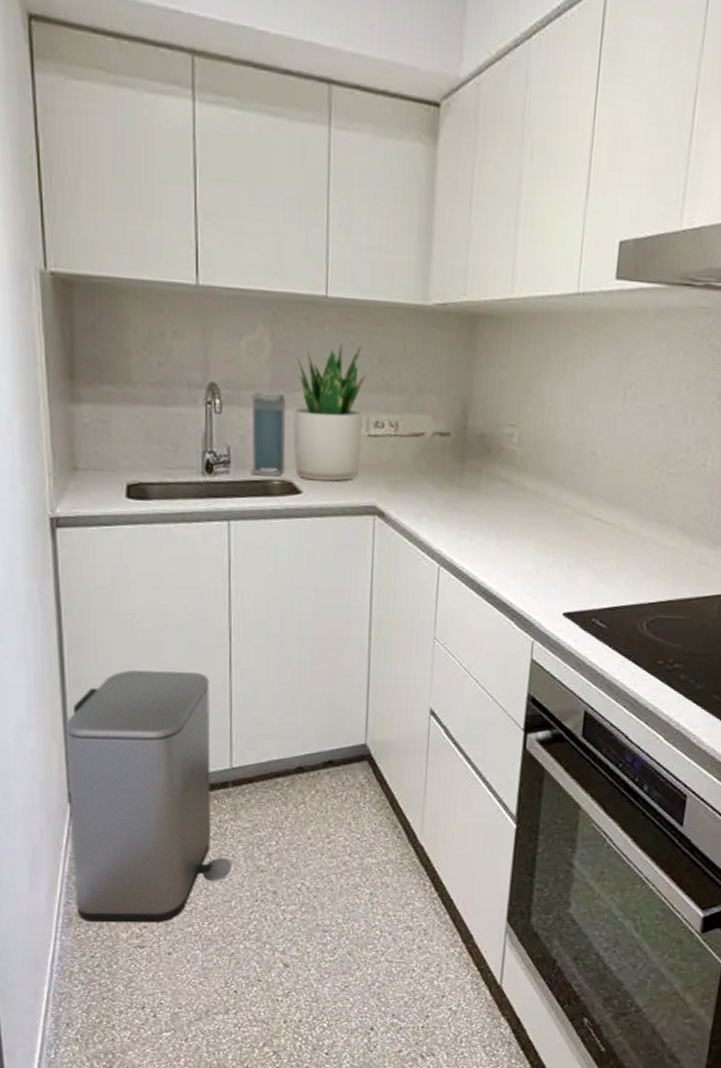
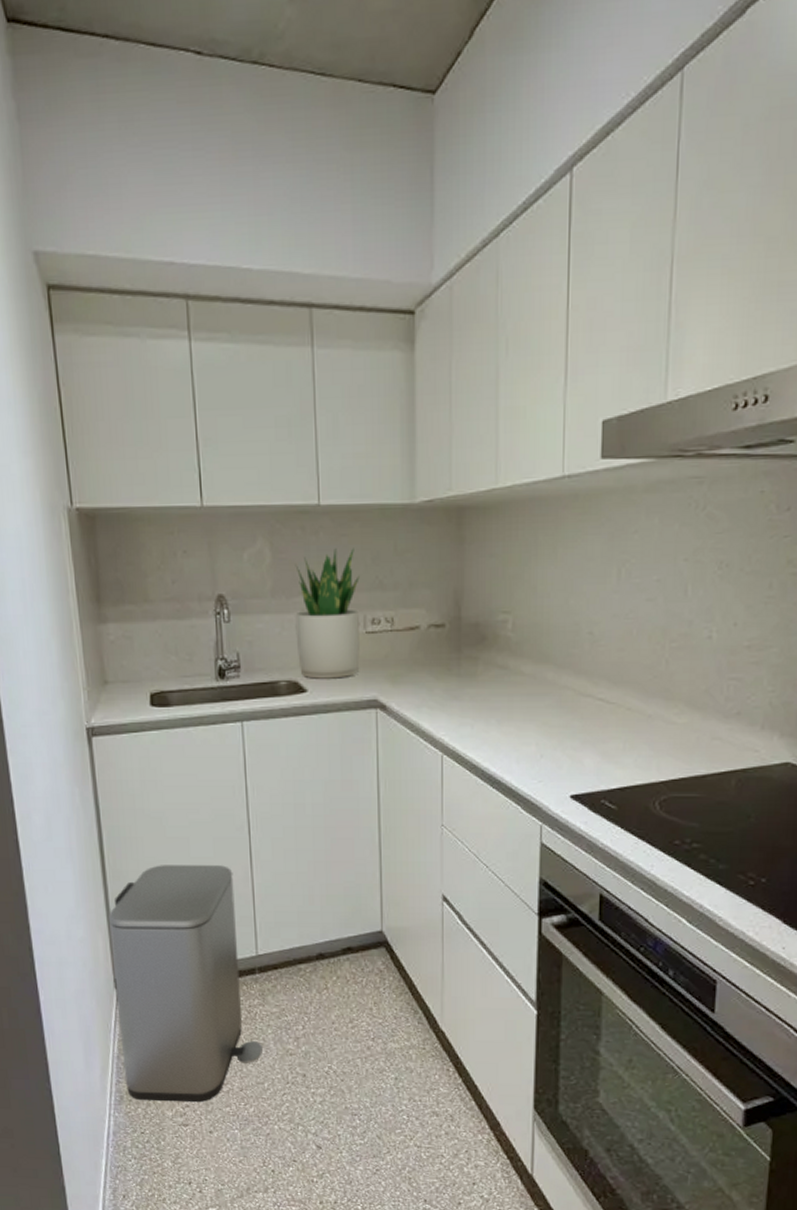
soap dispenser: present [250,393,286,477] -> none [254,600,291,678]

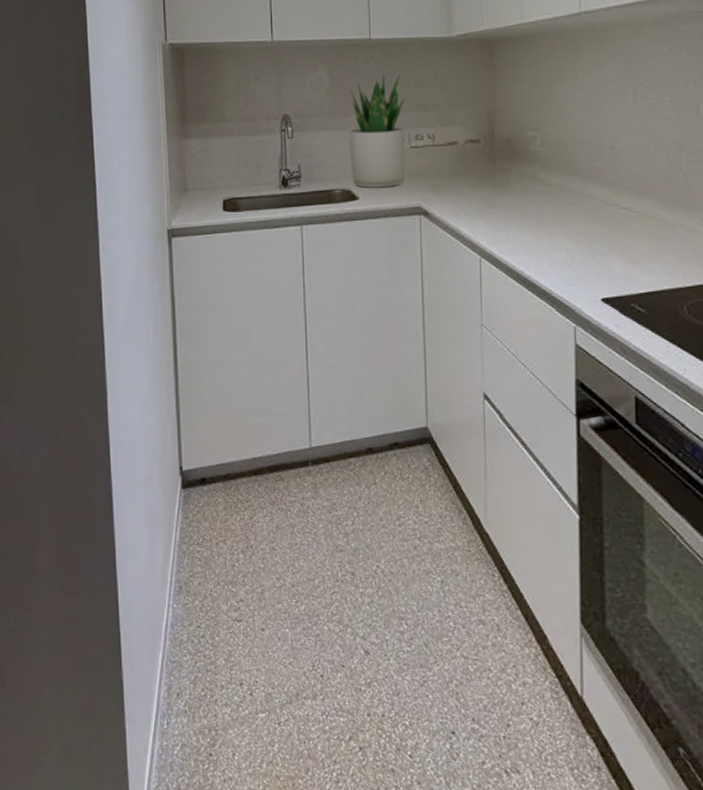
pedal bin: present [108,865,262,1102] -> none [177,356,314,597]

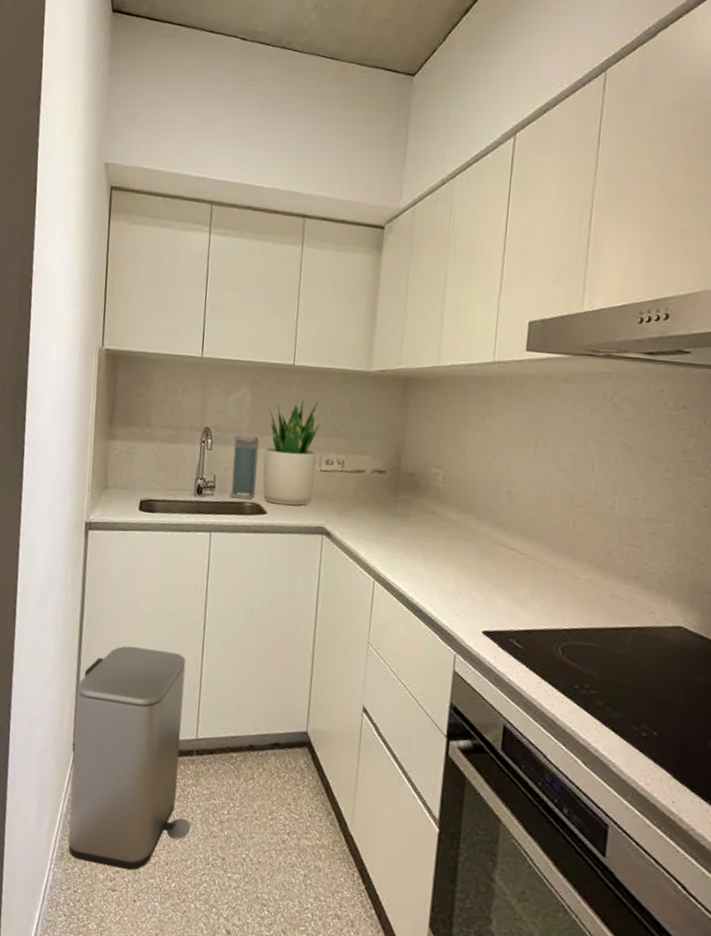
pedal bin: none [177,356,314,597] -> present [67,645,190,870]
soap dispenser: none [314,119,345,187] -> present [229,435,259,500]

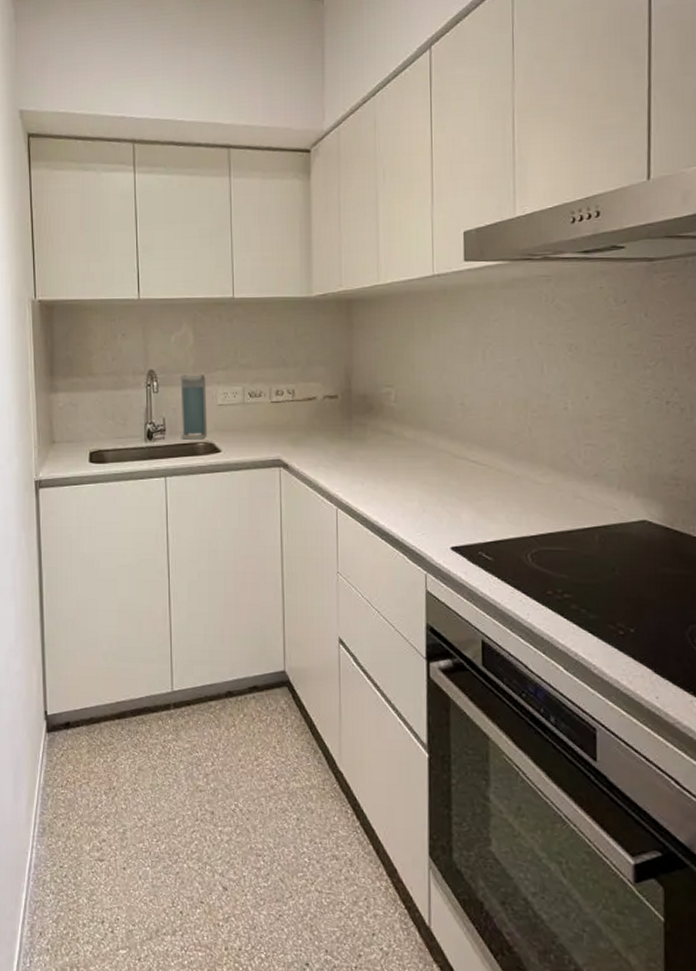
pedal bin: present [67,645,190,870] -> none [42,604,175,837]
planter: present [263,400,320,506] -> none [212,332,266,441]

